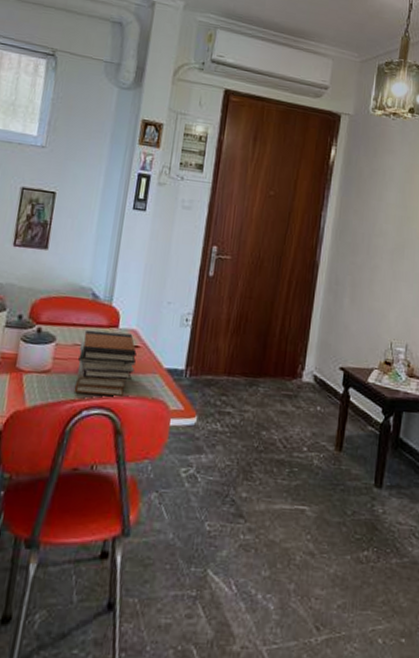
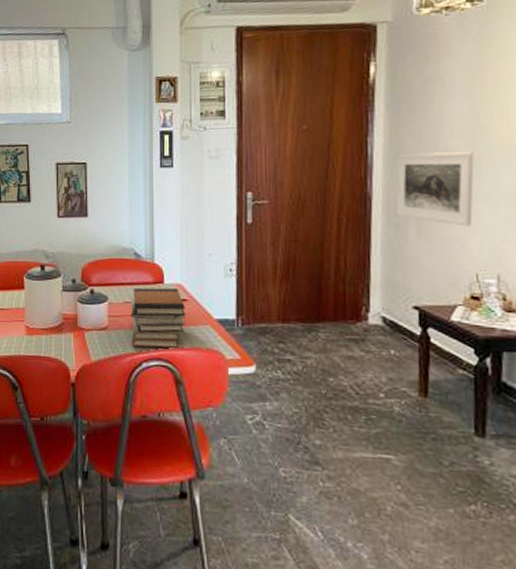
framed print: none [337,230,400,301] -> present [396,152,474,227]

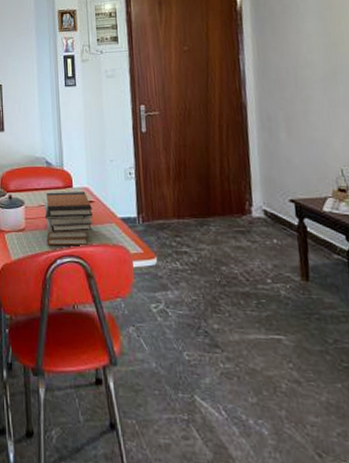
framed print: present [396,152,474,227] -> none [265,64,333,129]

